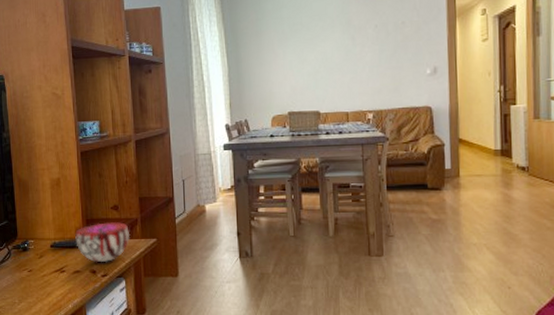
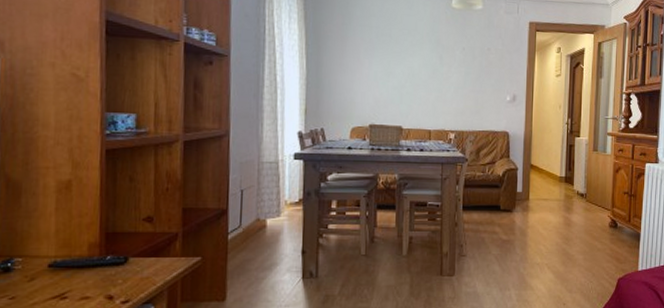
decorative bowl: present [75,222,131,263] -> none [87,237,167,287]

